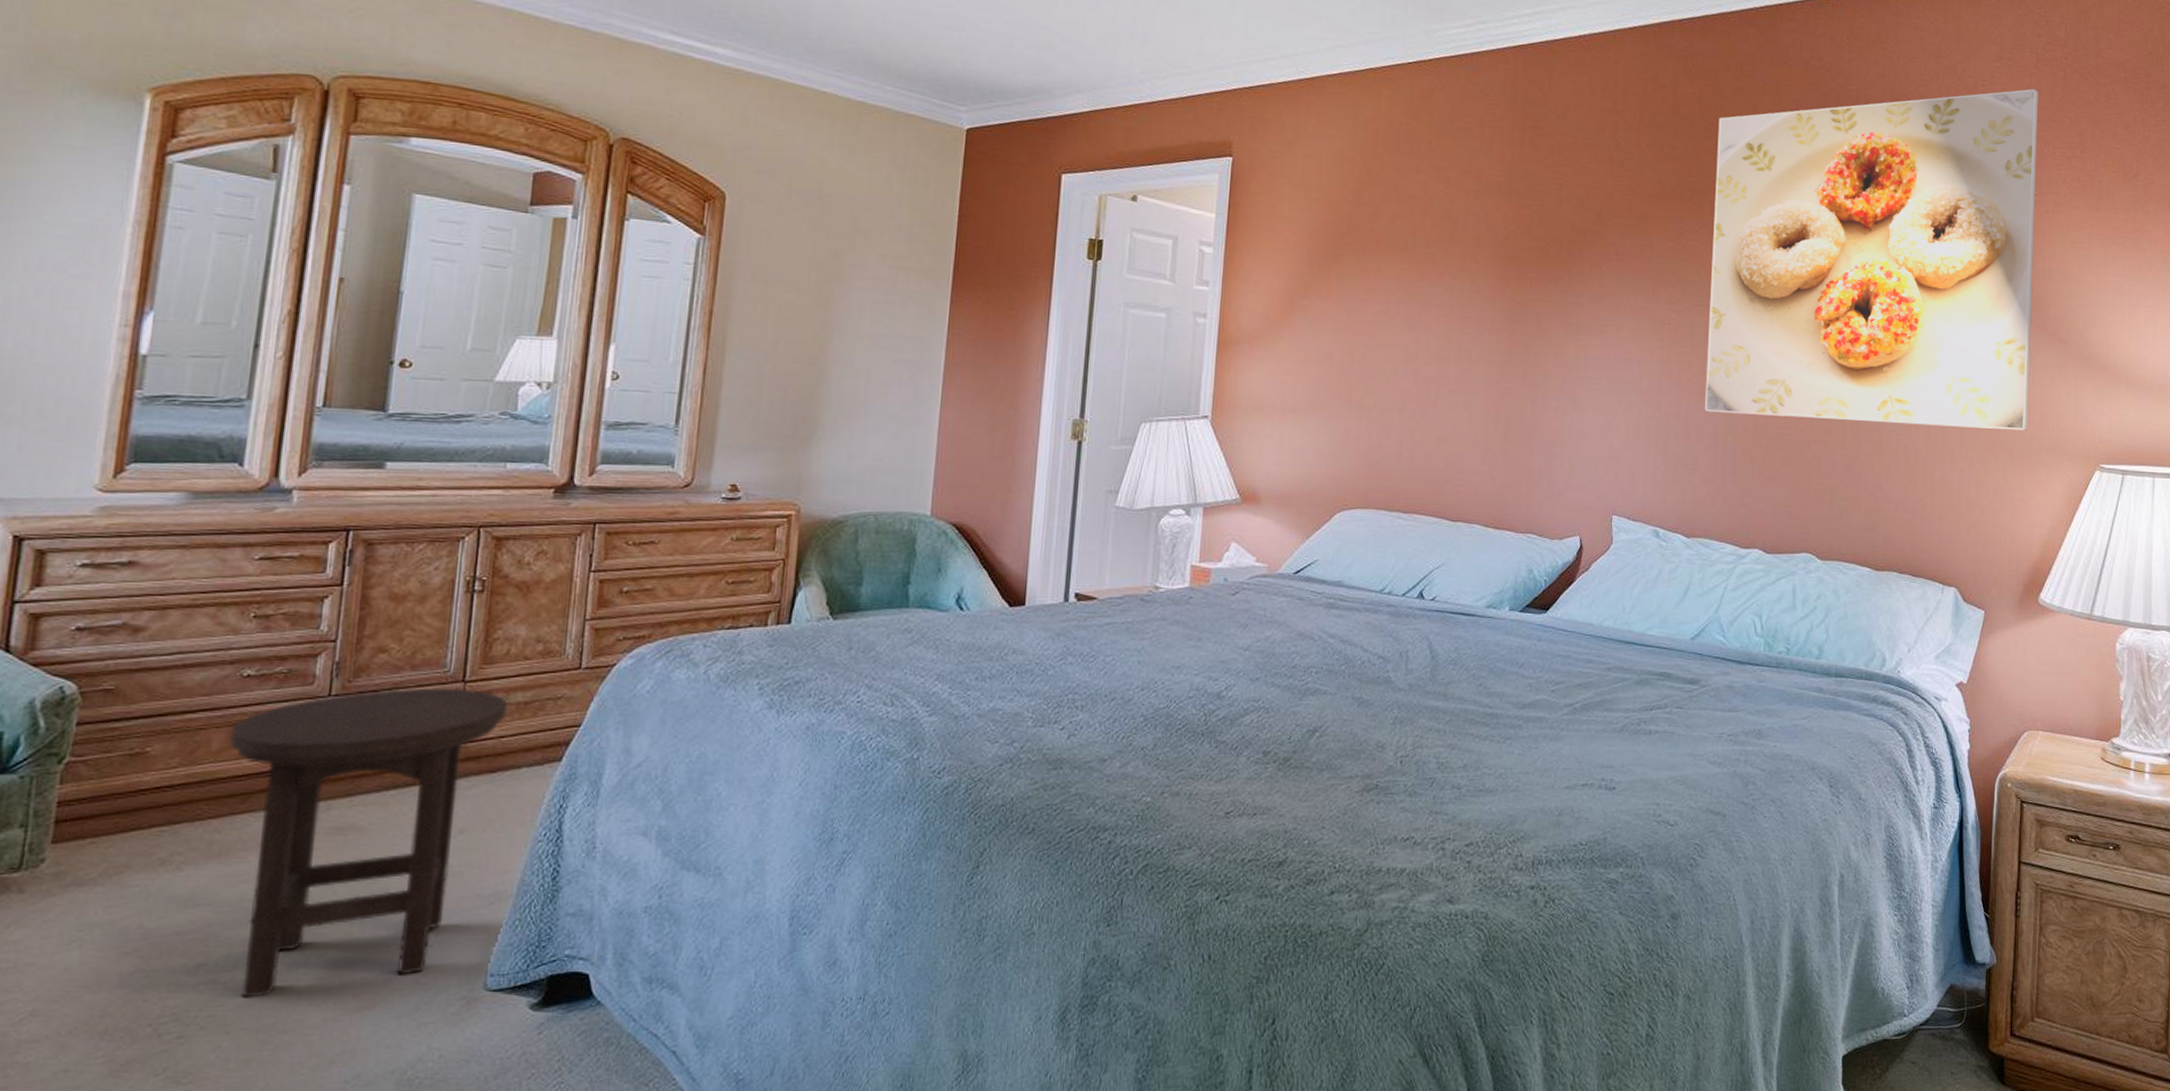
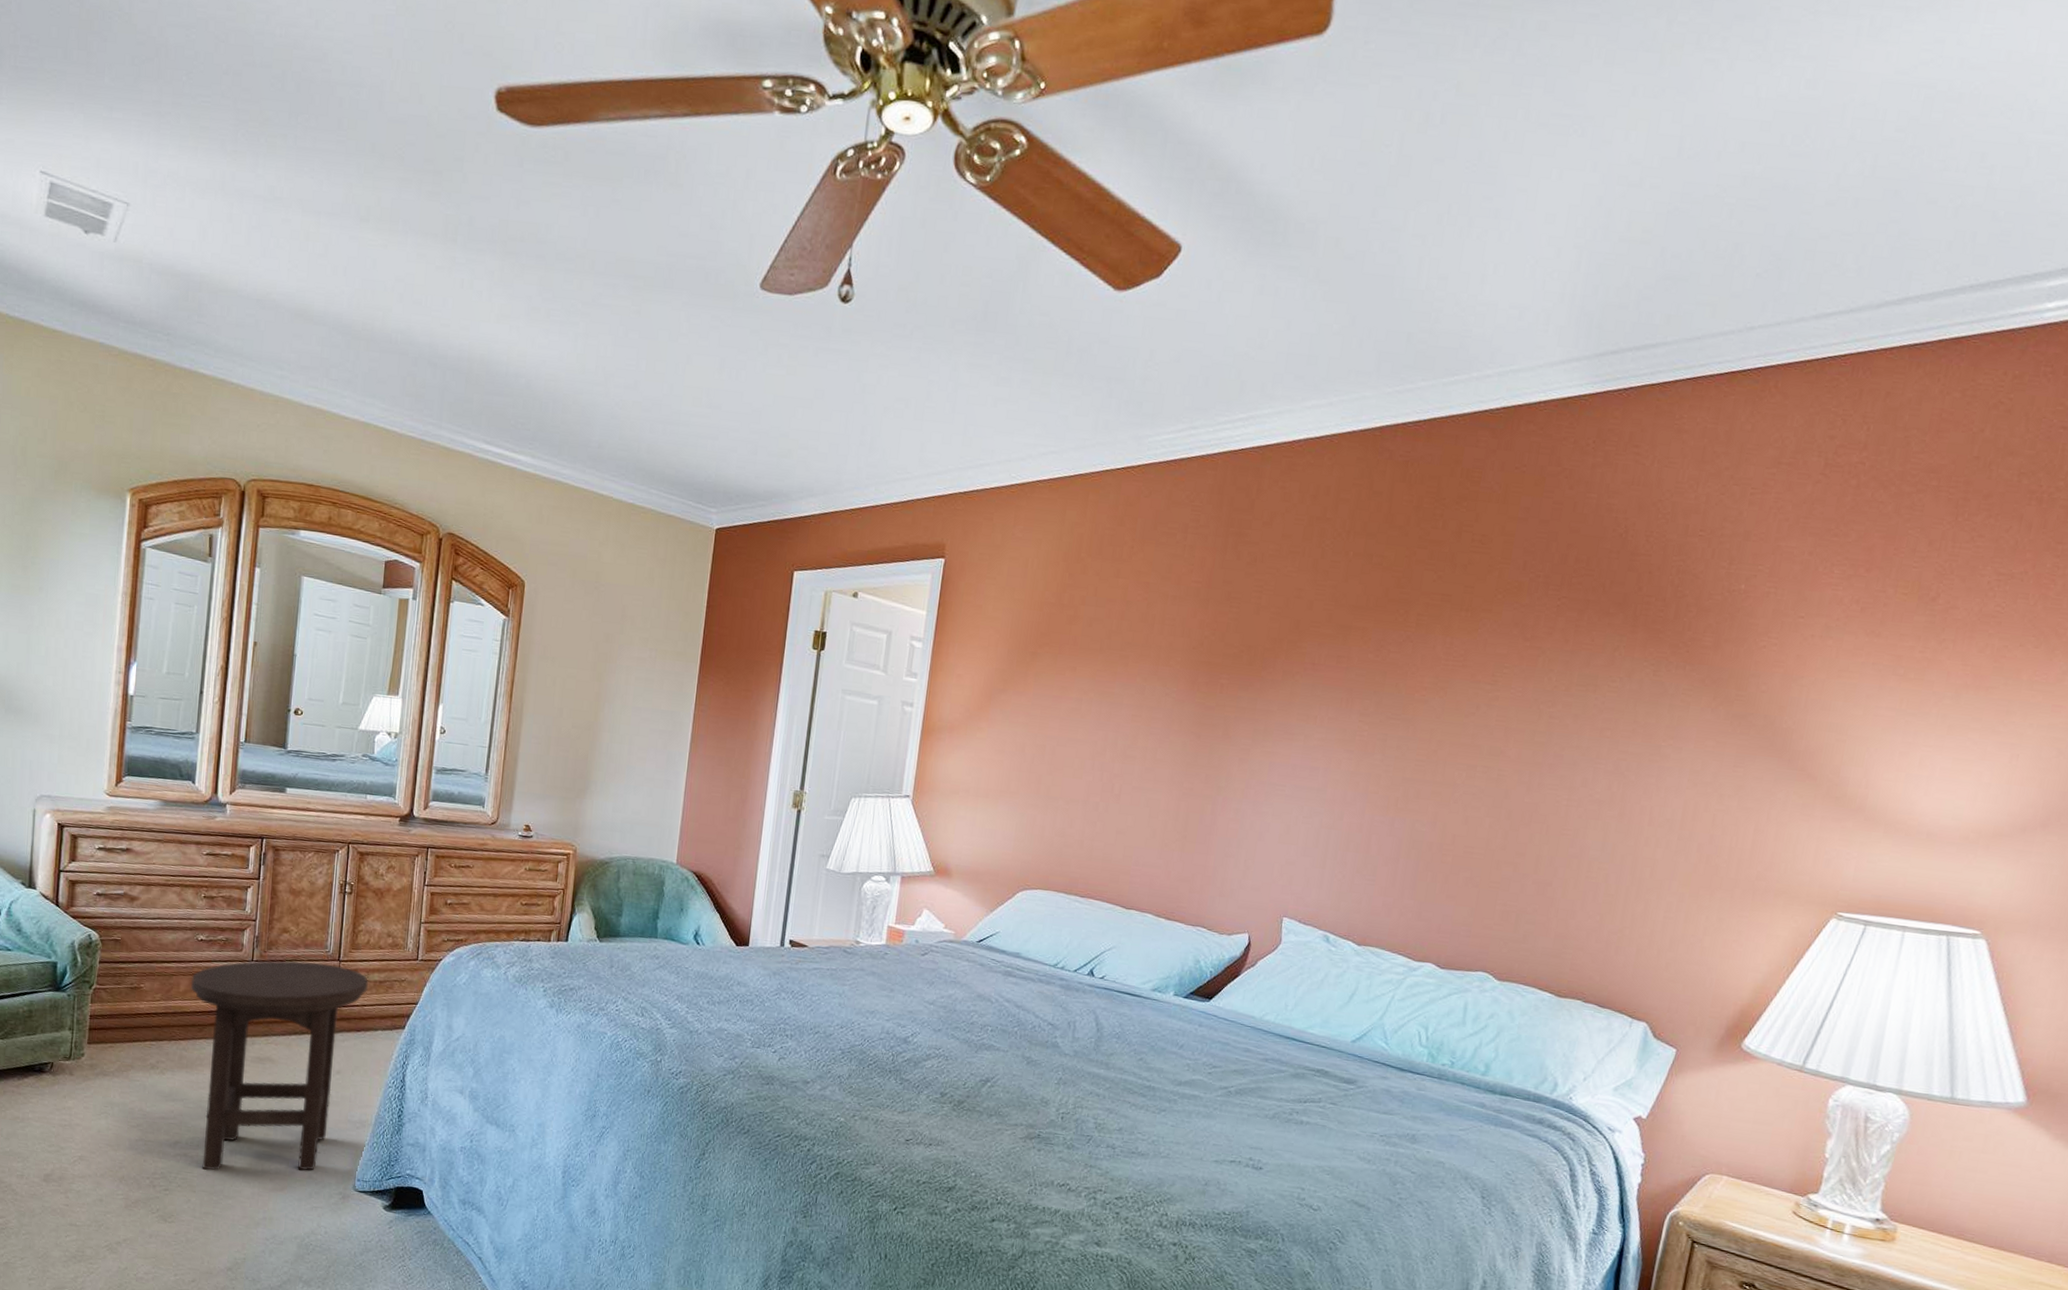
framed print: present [1705,88,2038,431] -> none [1389,498,1822,870]

